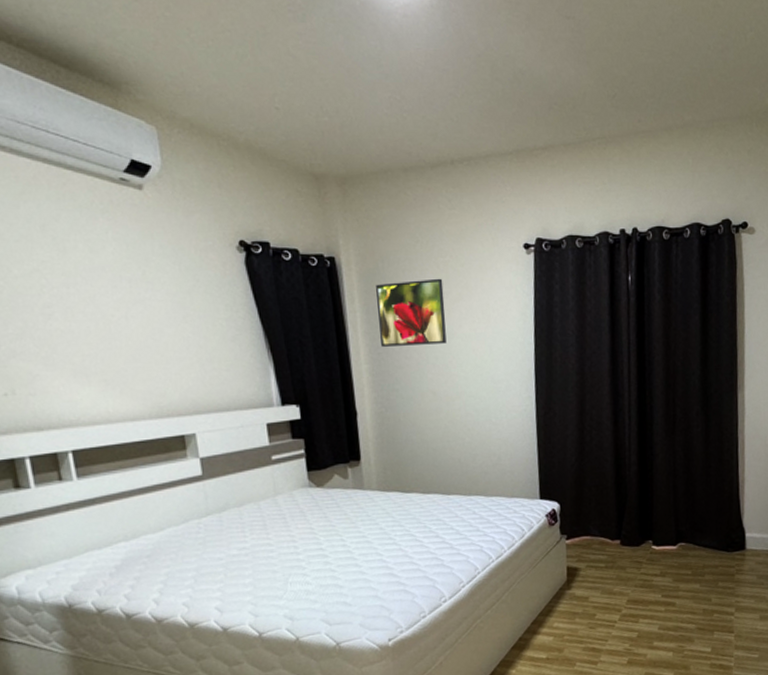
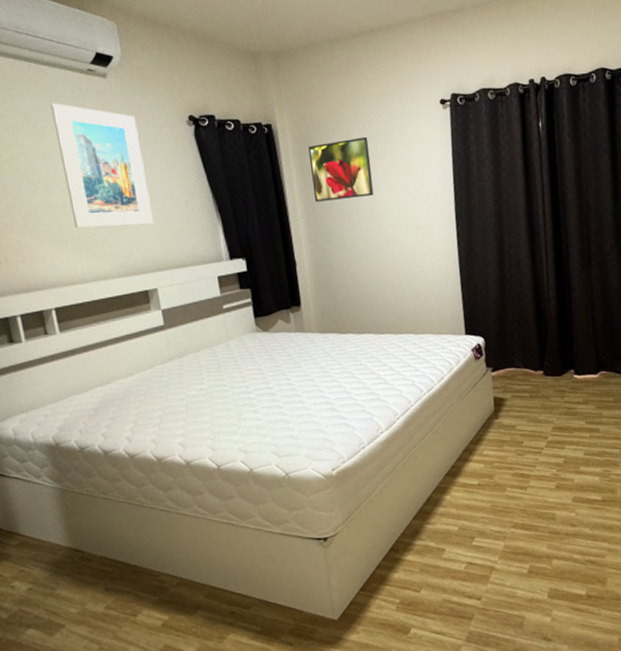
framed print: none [74,214,194,361] -> present [51,103,154,228]

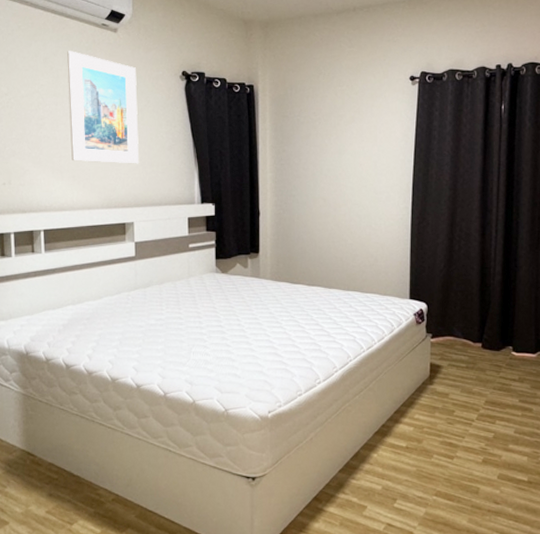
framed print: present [308,136,374,202] -> none [284,103,339,159]

